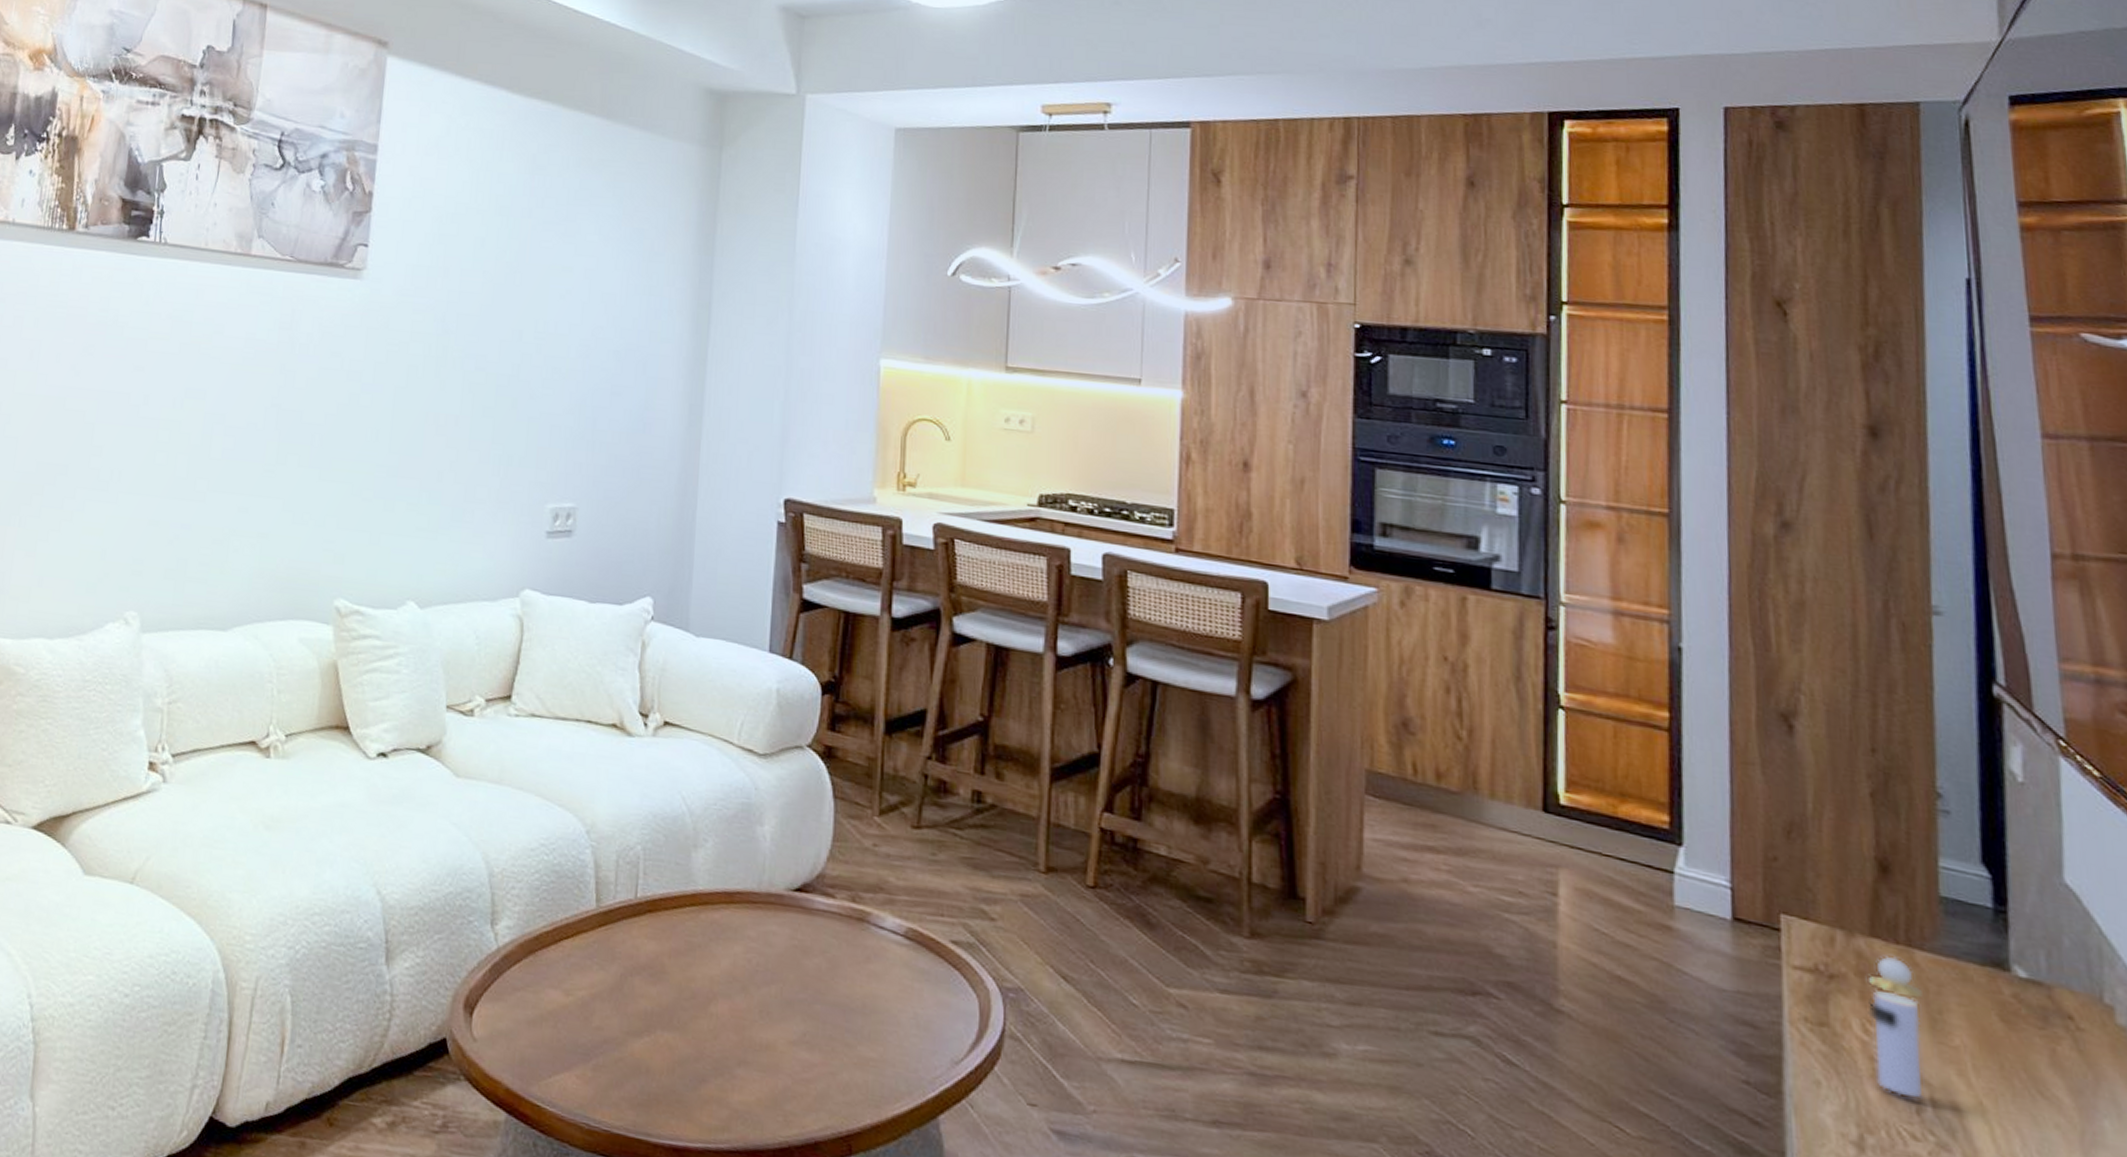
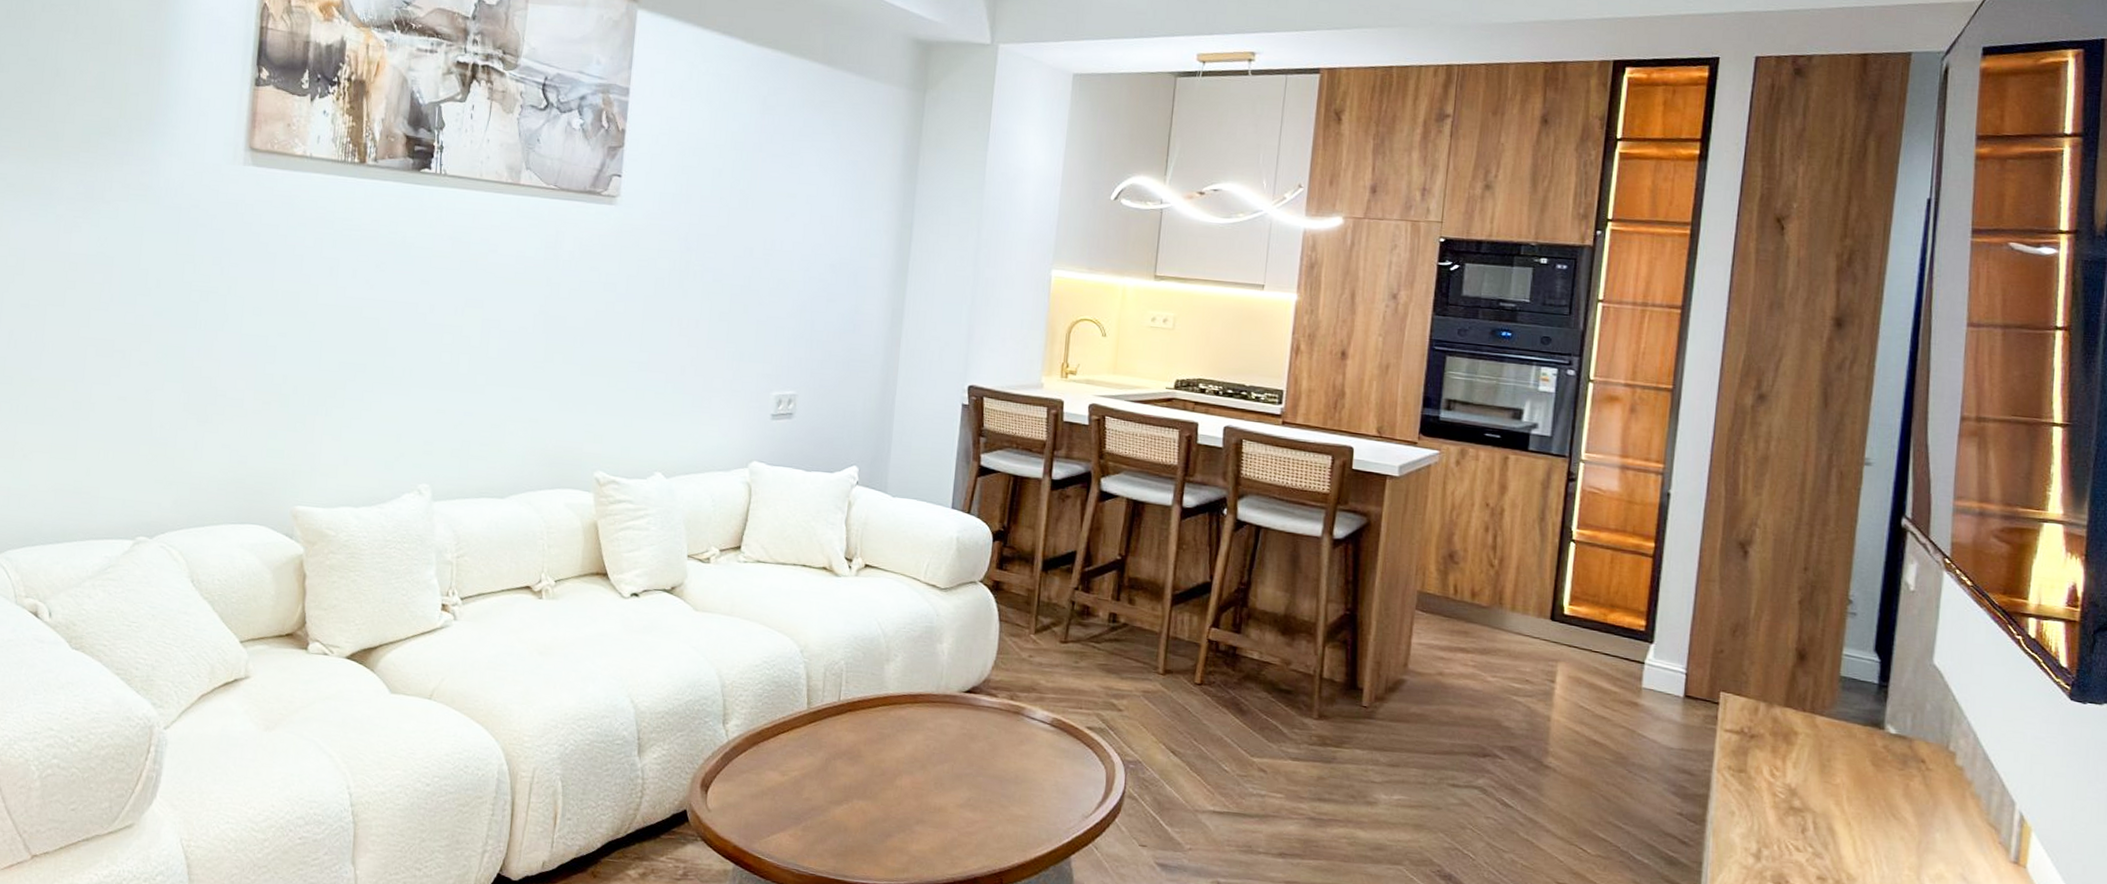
perfume bottle: present [1867,955,1923,1098] -> none [1775,720,1818,822]

